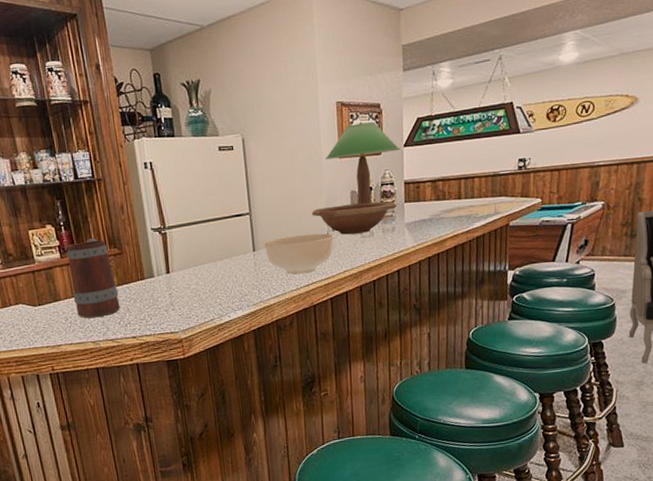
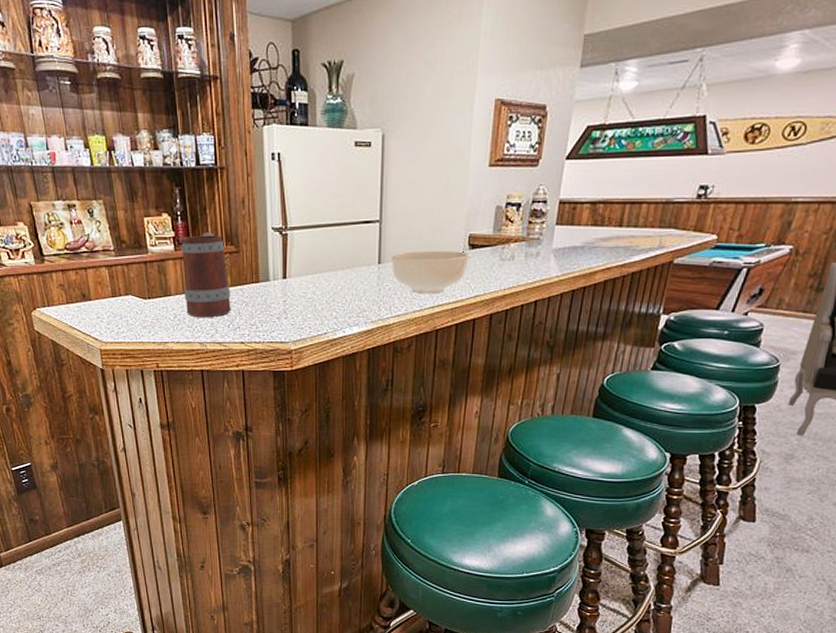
wooden bowl: present [312,201,397,235] -> none [449,221,546,255]
table lamp: present [326,121,400,205] -> none [473,124,561,222]

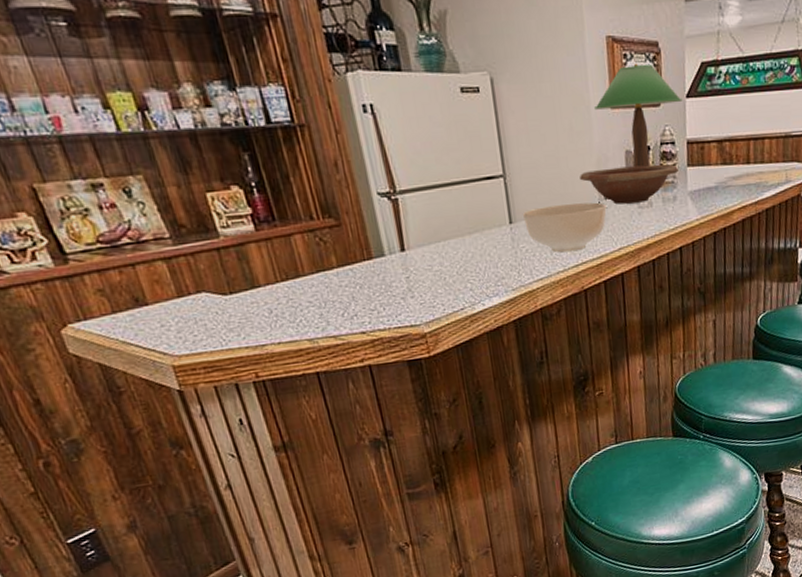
beer mug: present [182,232,231,318] -> none [262,204,343,310]
wooden bowl: none [449,221,546,255] -> present [580,164,678,205]
table lamp: none [473,124,561,222] -> present [595,63,682,168]

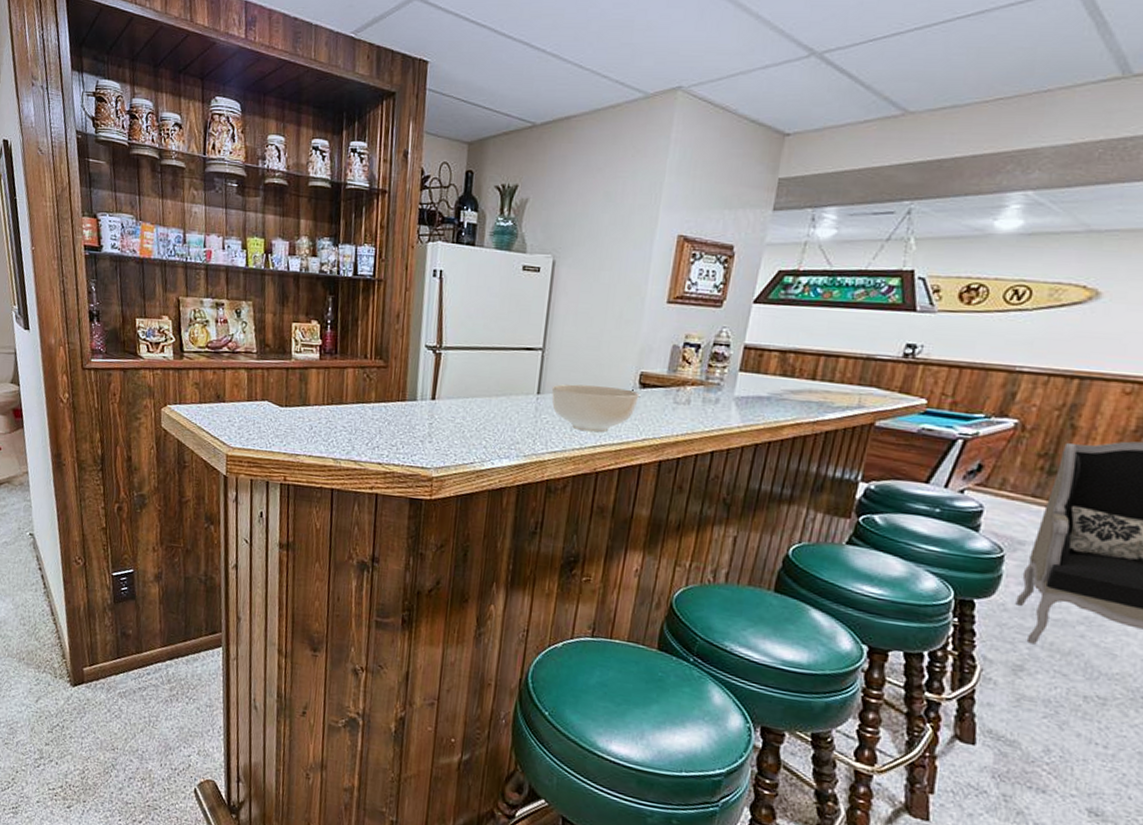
wooden bowl: present [580,164,678,205] -> none [618,358,728,399]
table lamp: present [595,63,682,168] -> none [650,263,748,364]

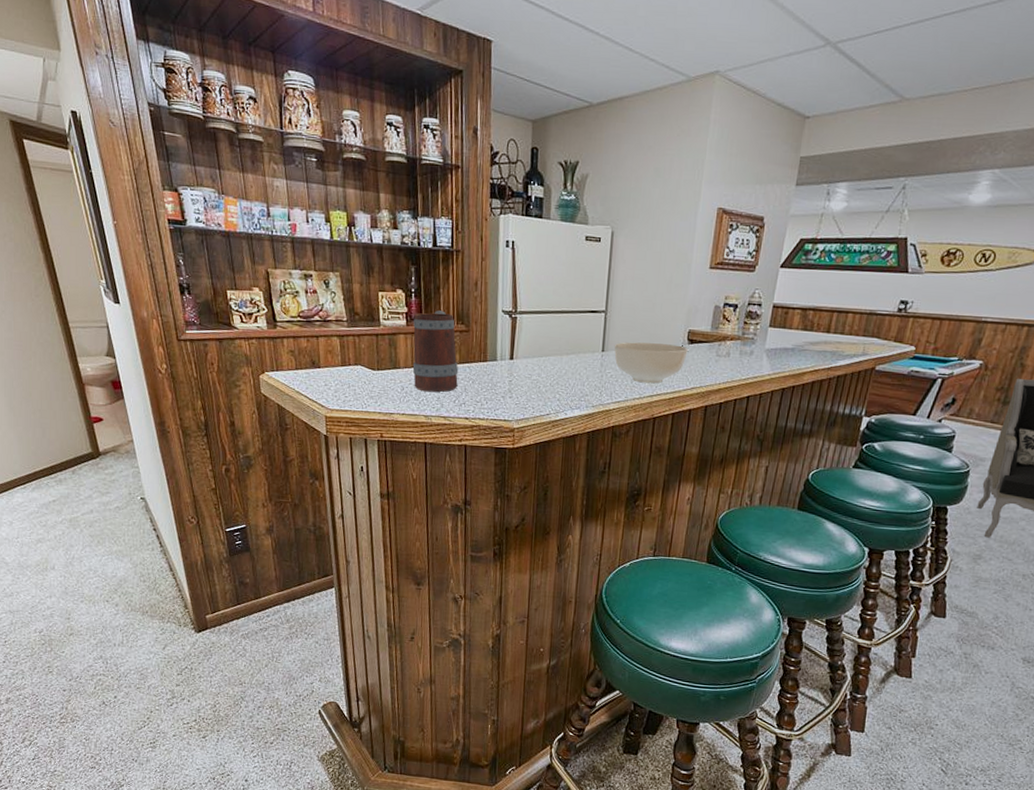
beer mug: none [323,344,374,434] -> present [412,310,459,393]

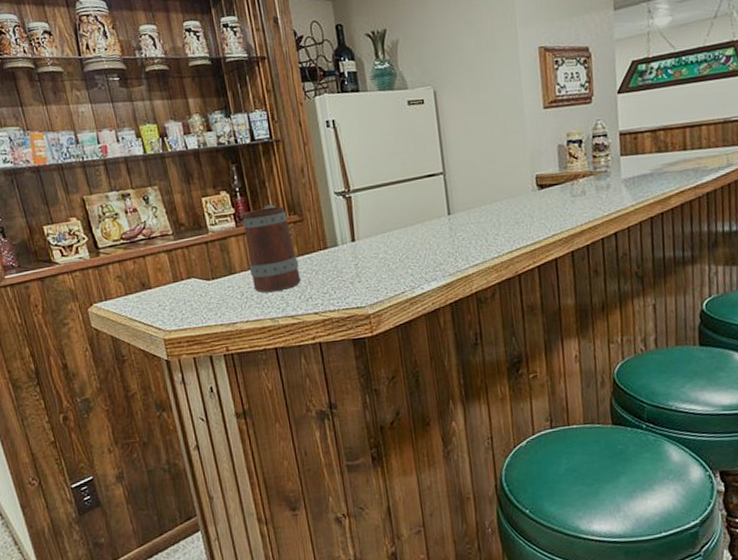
bowl: present [614,342,688,384] -> none [459,193,540,241]

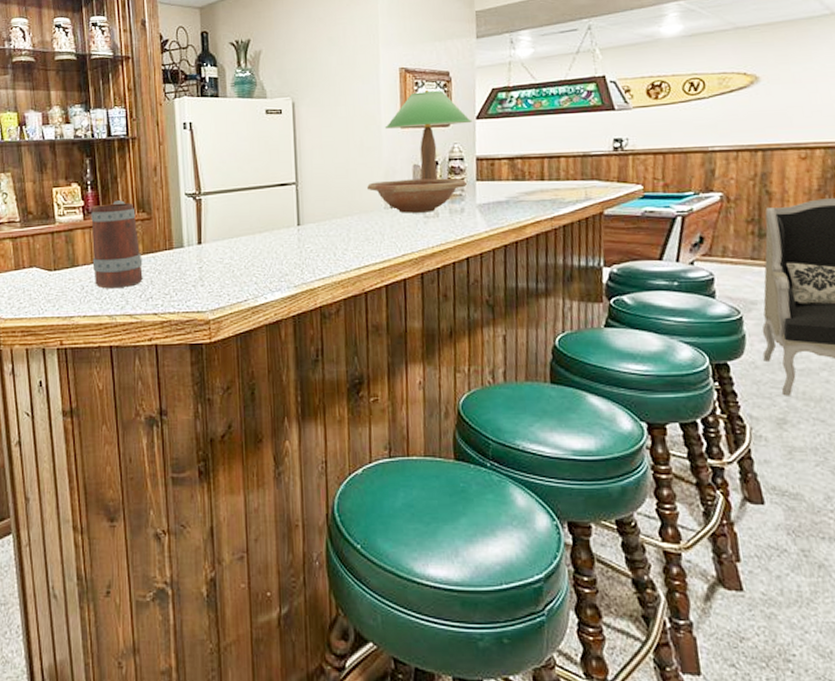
wooden bowl: none [514,155,611,194] -> present [367,178,467,213]
table lamp: none [528,67,614,160] -> present [385,89,472,180]

